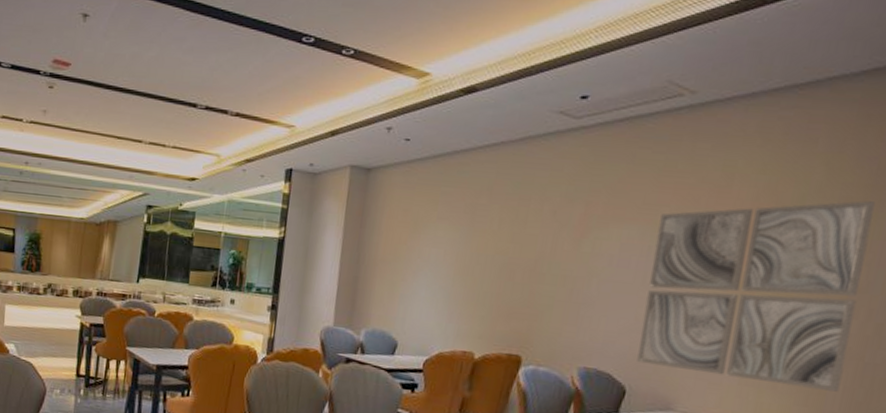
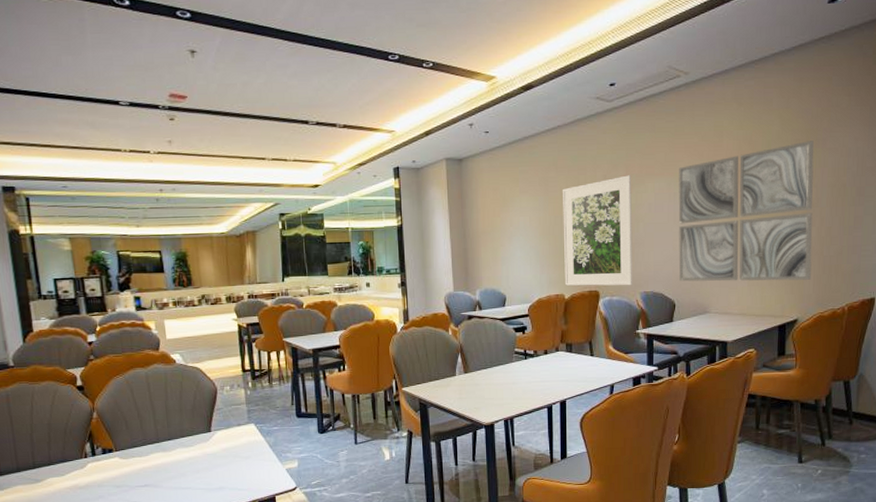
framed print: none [476,214,592,357] -> present [563,175,633,286]

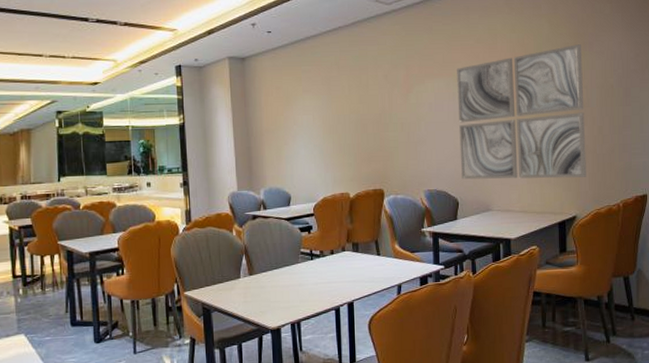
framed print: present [563,175,633,286] -> none [345,75,417,185]

